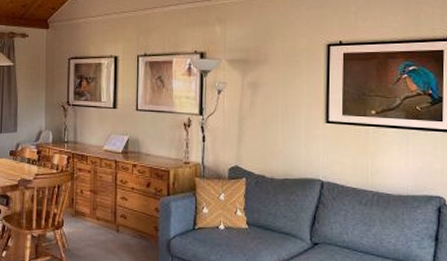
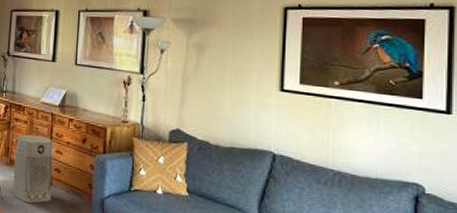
air purifier: none [79,183,119,252] -> present [12,134,53,204]

